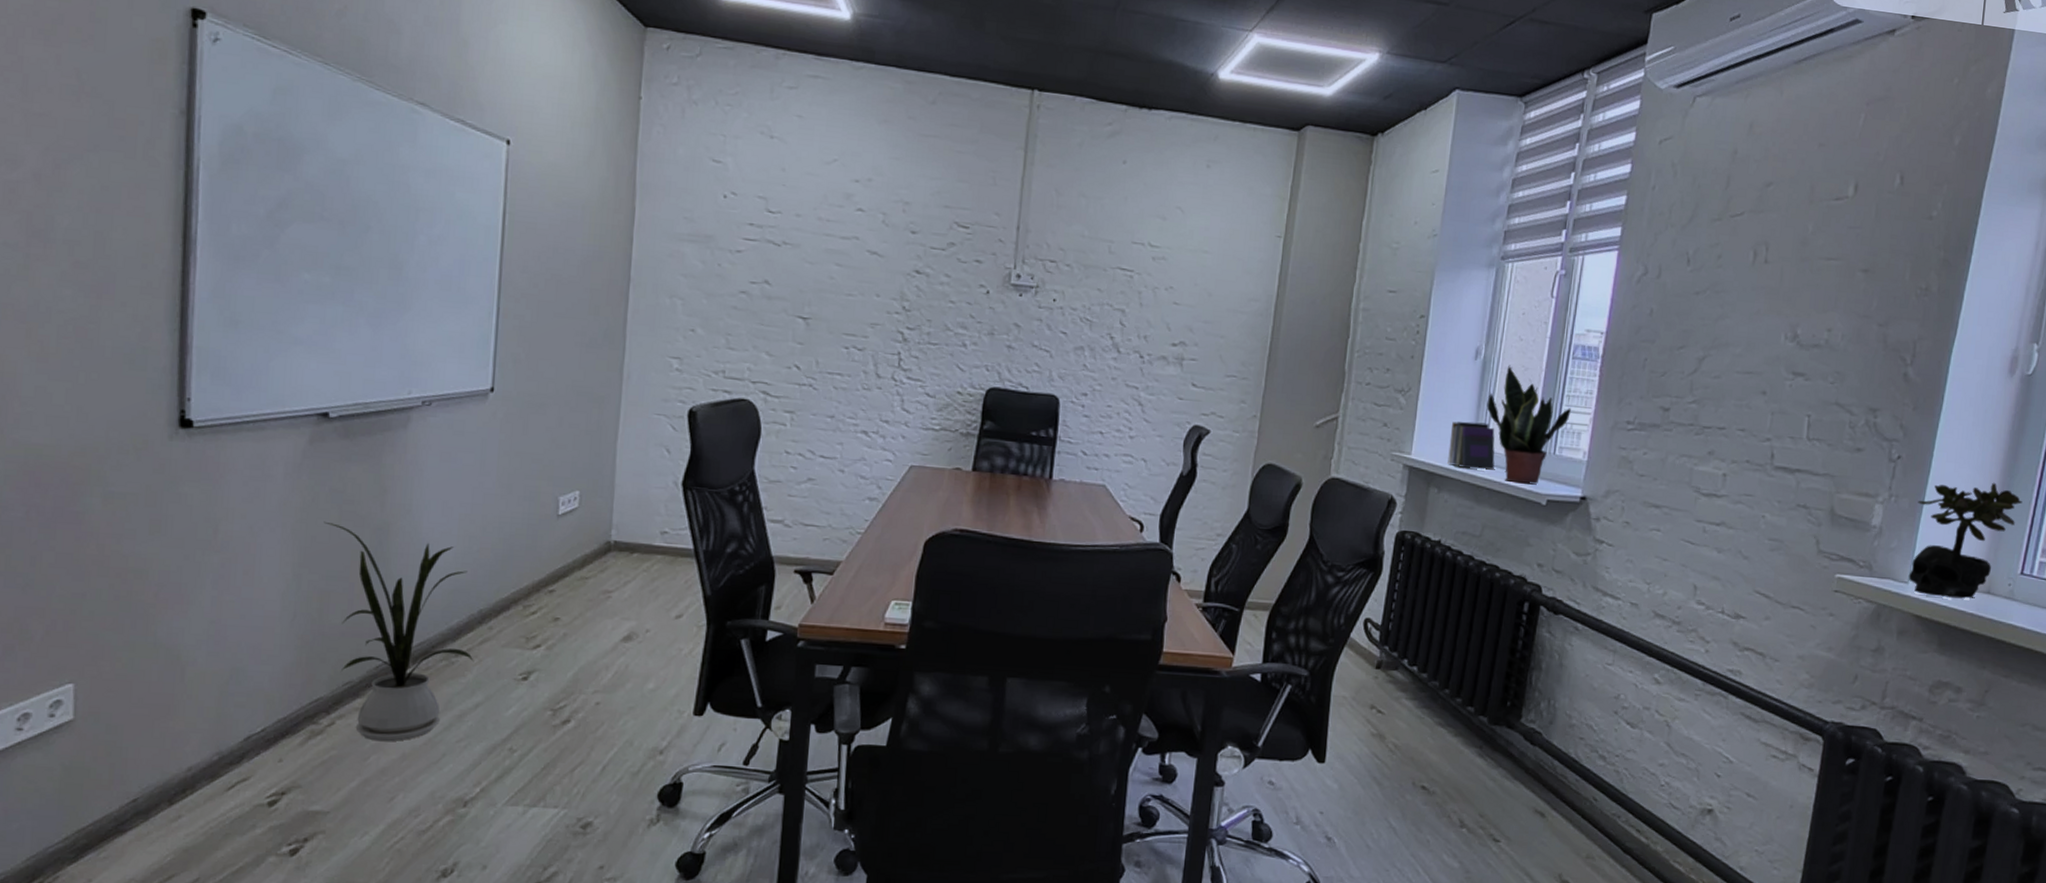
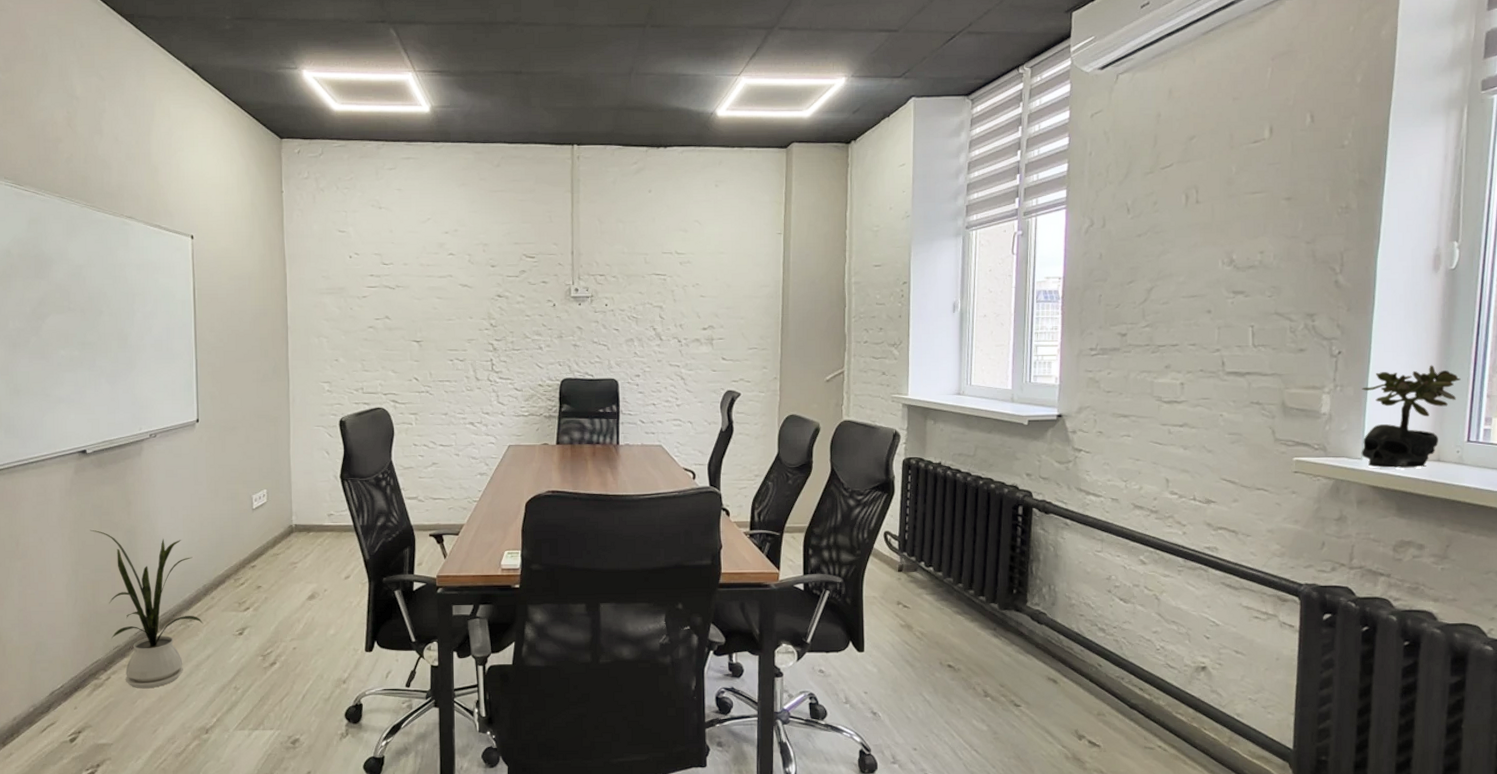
books: present [1447,421,1495,470] -> none [939,363,980,401]
potted plant: present [1486,365,1571,485] -> none [967,313,1040,409]

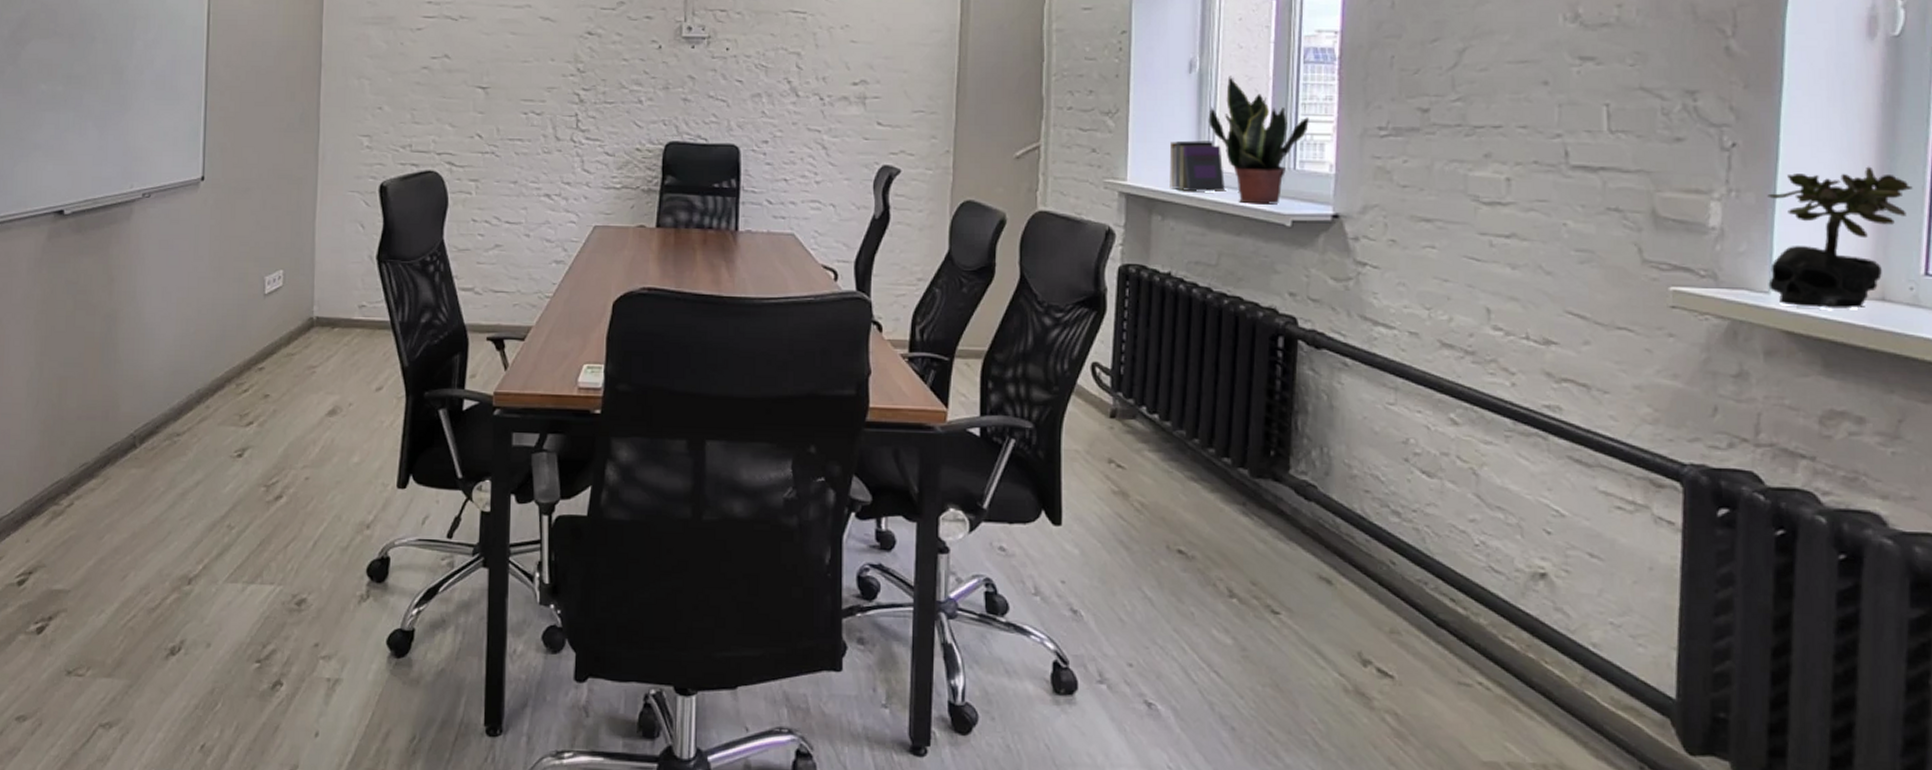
house plant: present [90,529,204,689] -> none [61,311,194,521]
books: none [939,363,980,401] -> present [1169,140,1225,191]
potted plant: none [967,313,1040,409] -> present [1208,76,1309,205]

